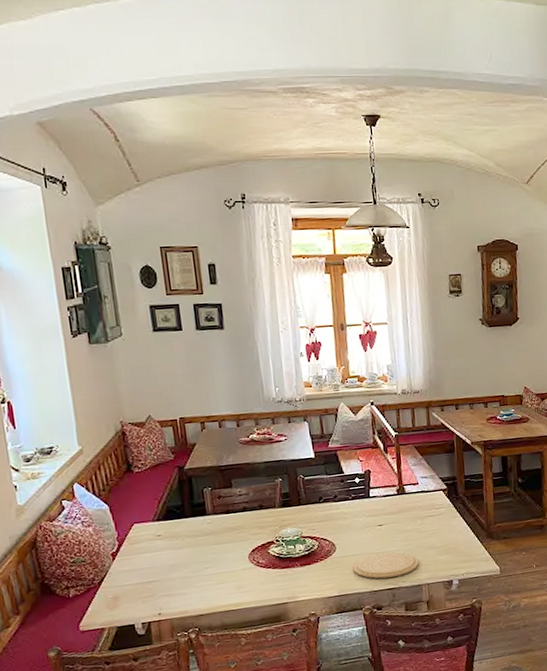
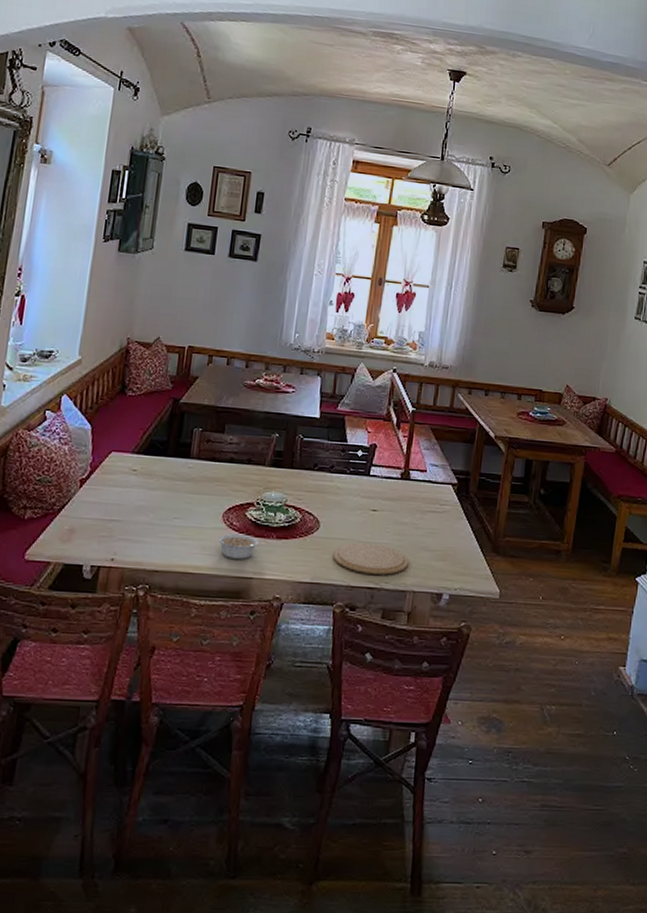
legume: none [249,568,287,591] -> present [218,533,260,559]

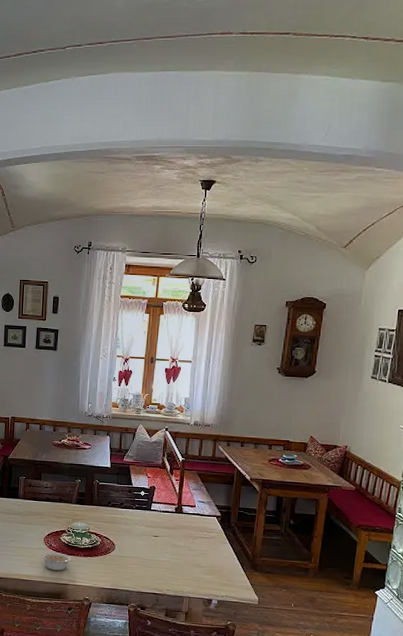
plate: present [333,543,409,575] -> none [126,560,184,584]

